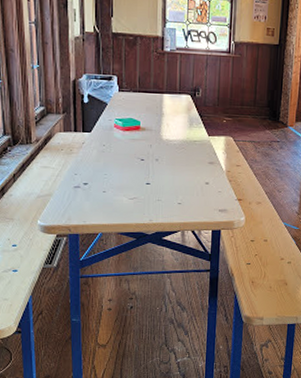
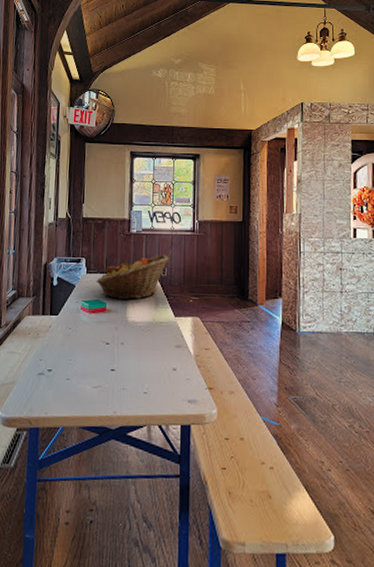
fruit basket: none [129,75,204,119] -> present [96,254,170,300]

